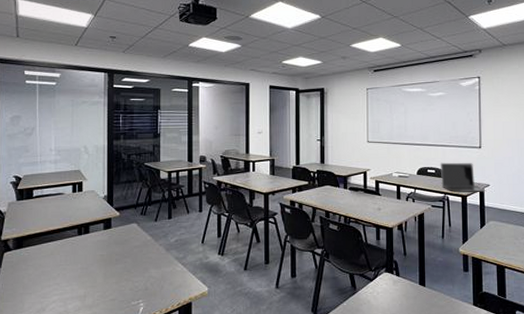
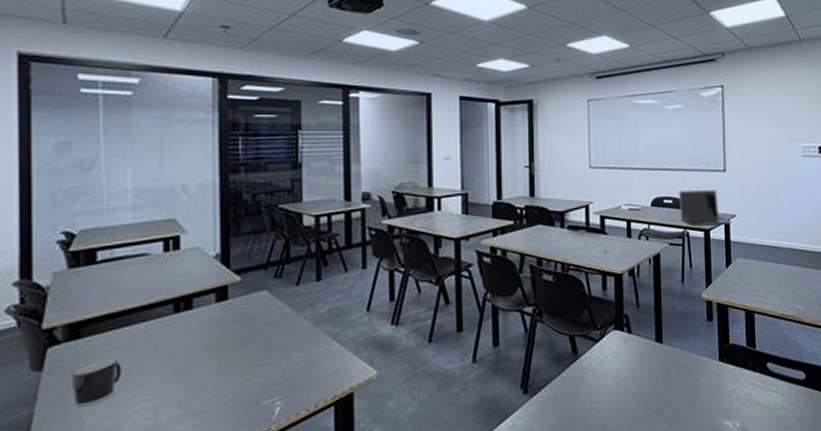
mug: none [17,263,46,294] -> present [71,359,121,407]

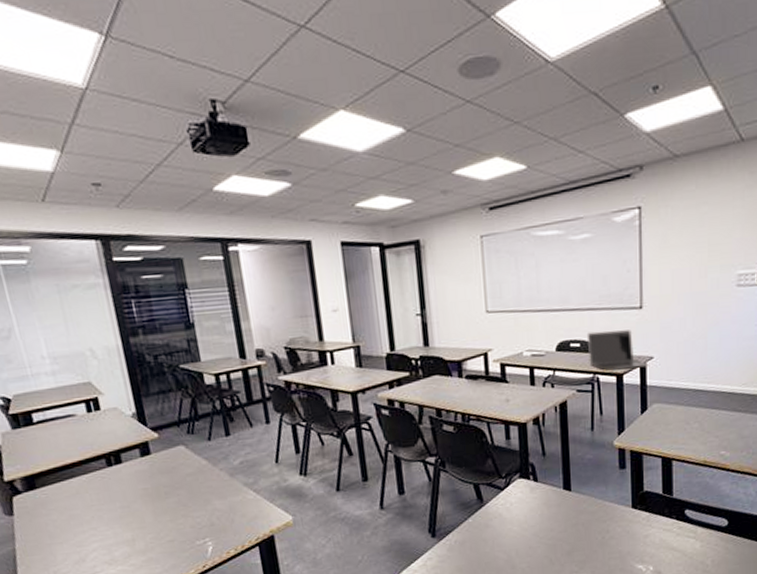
mug: present [71,359,121,407] -> none [36,506,77,545]

